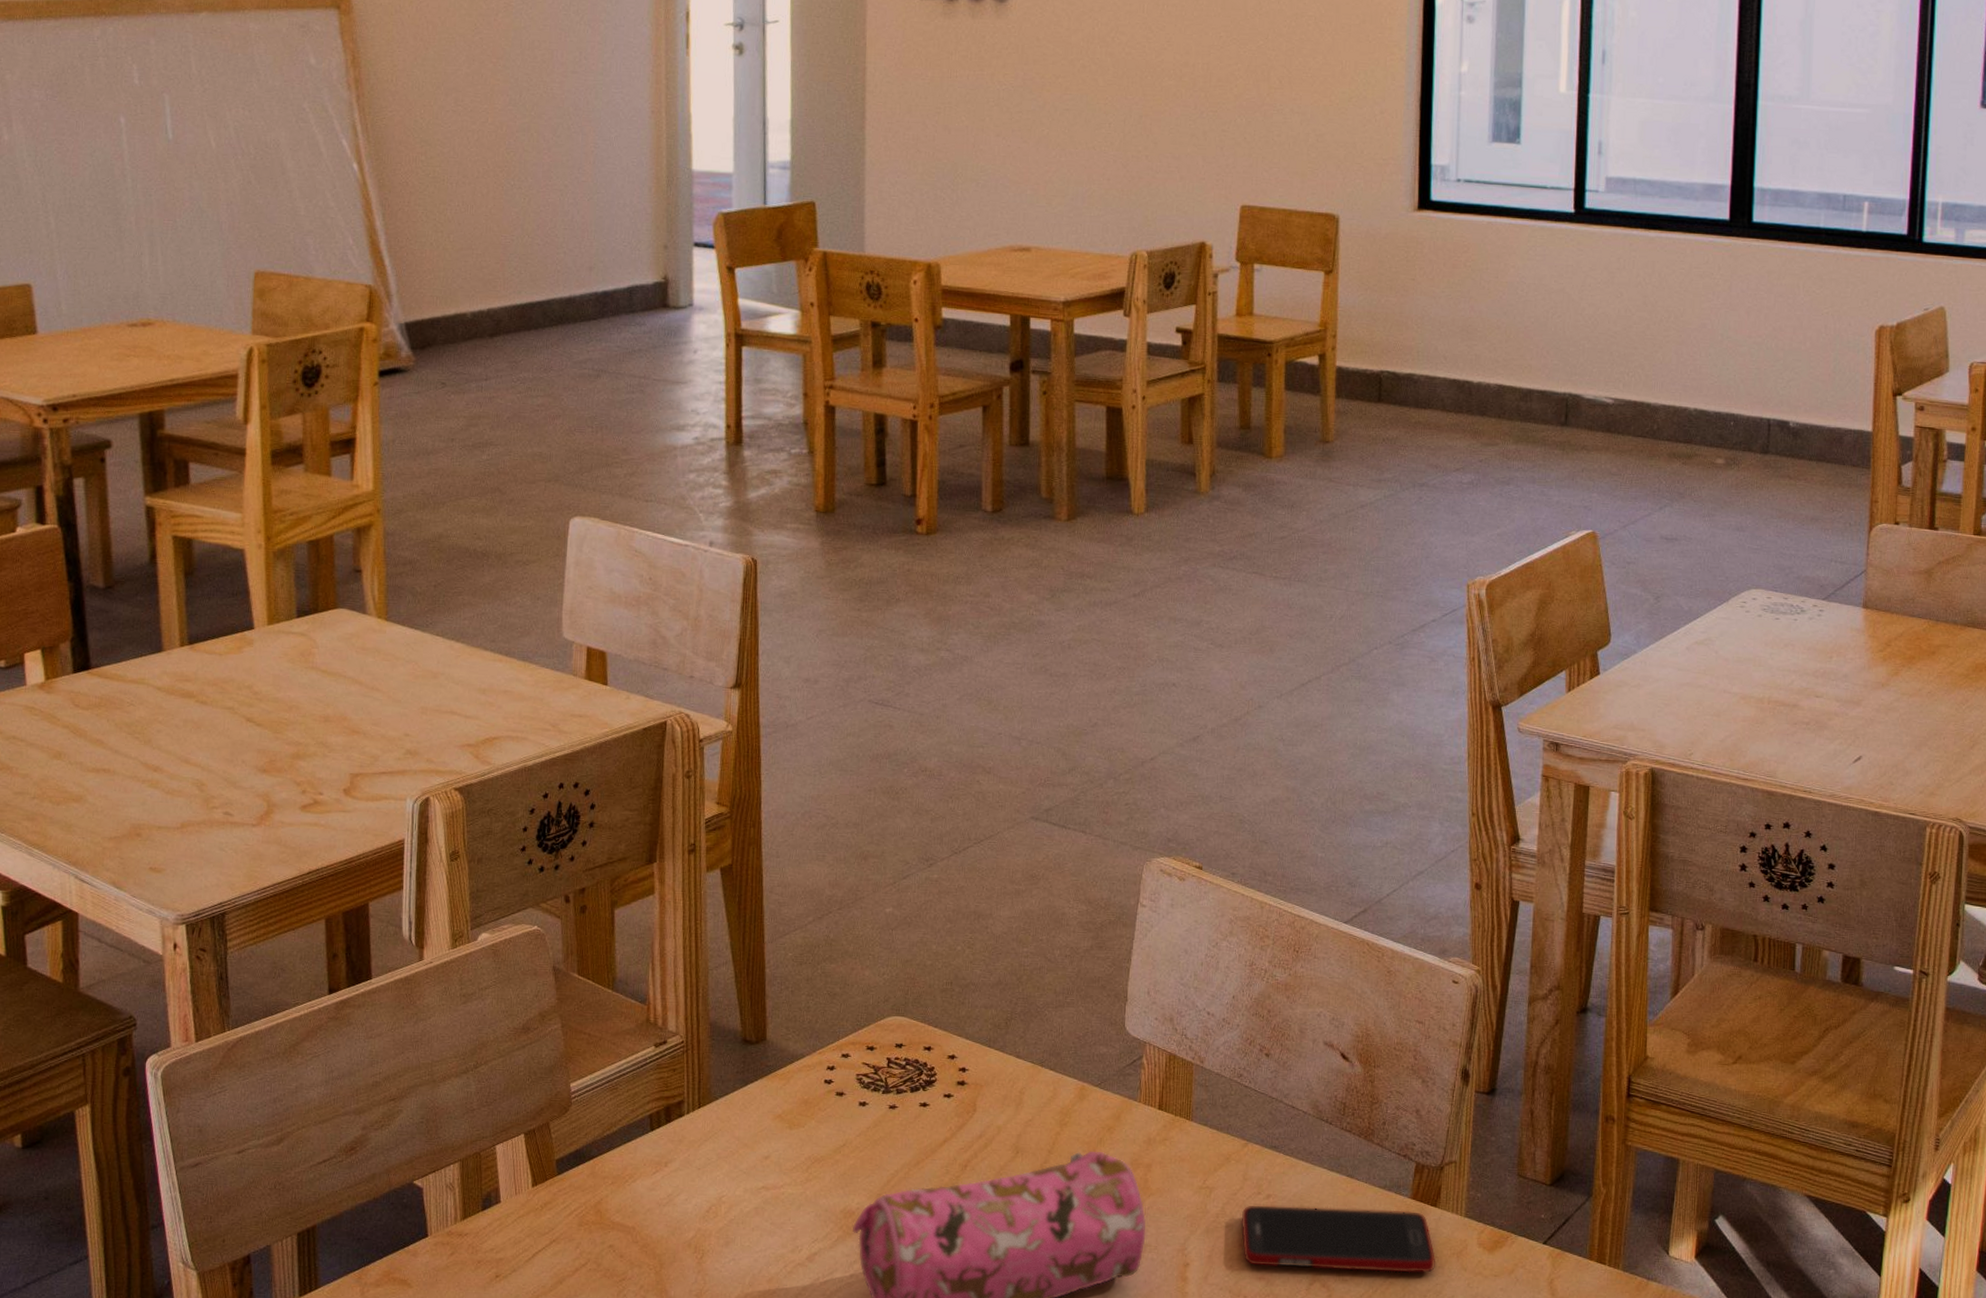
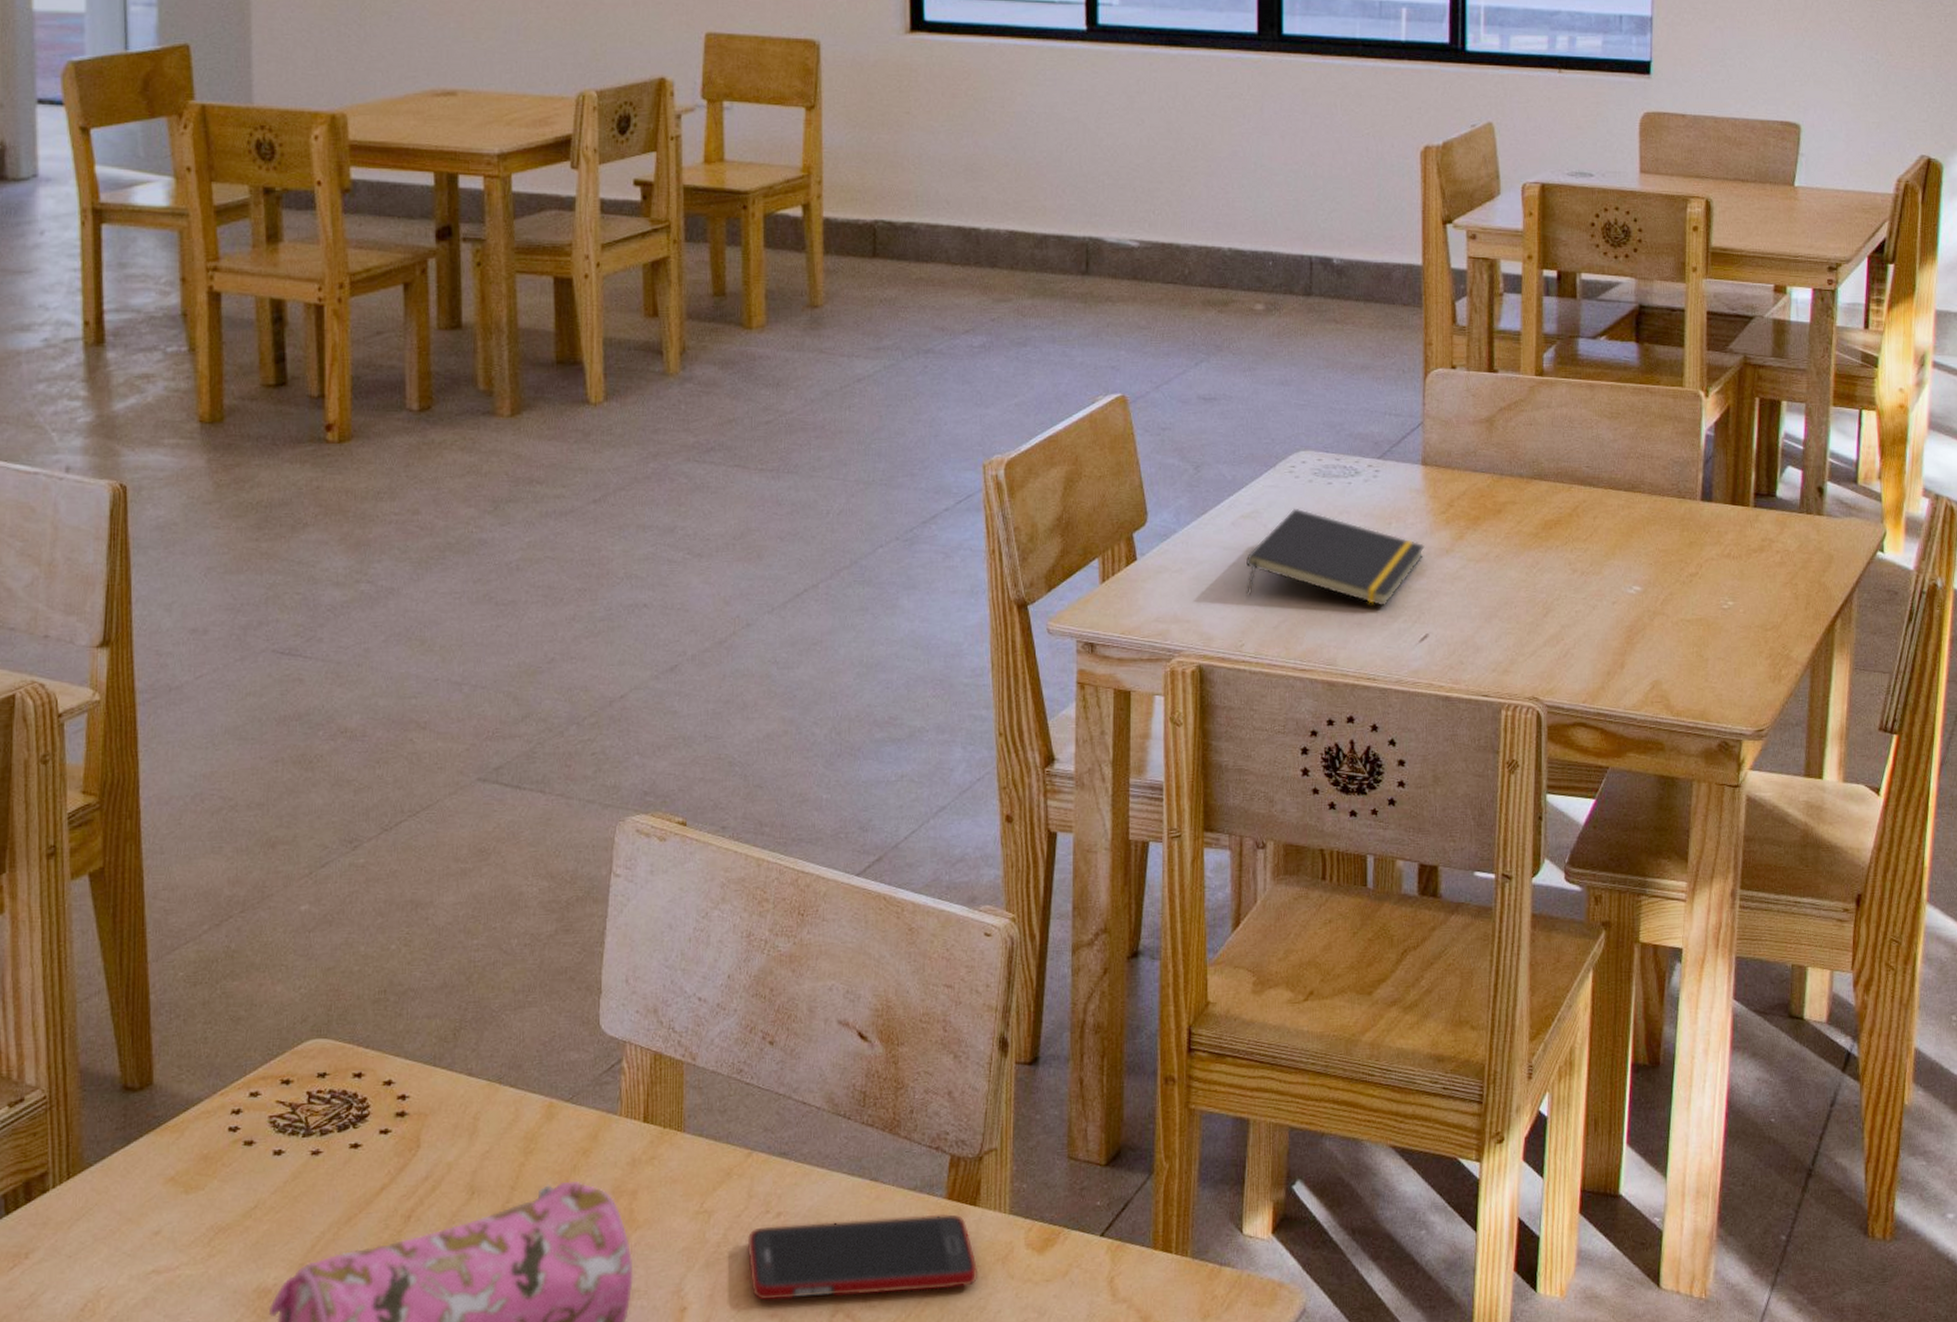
notepad: none [1697,638,1862,729] -> present [1245,508,1425,607]

